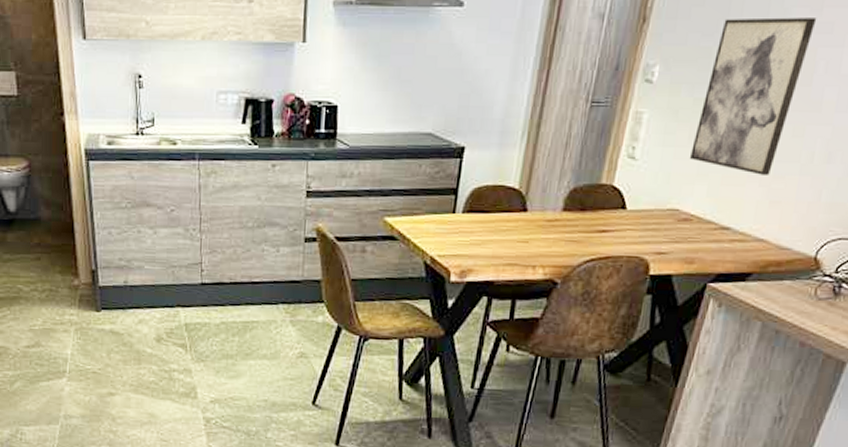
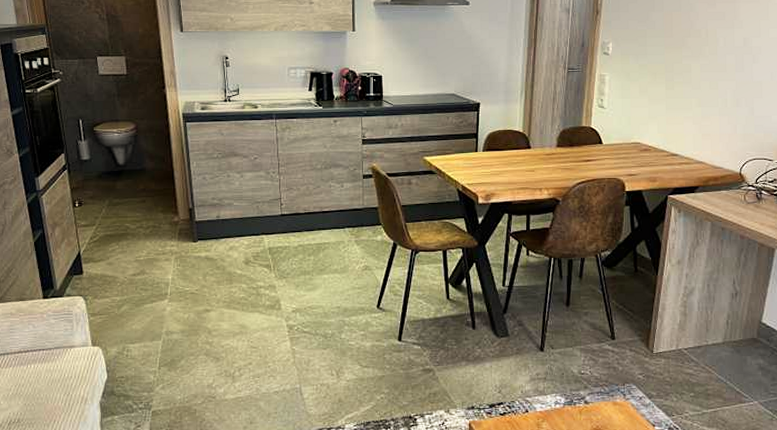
wall art: present [689,17,817,175] -> none [641,10,713,116]

